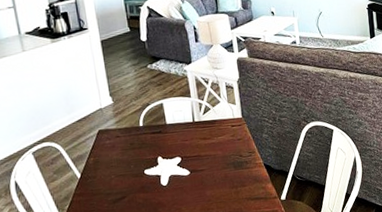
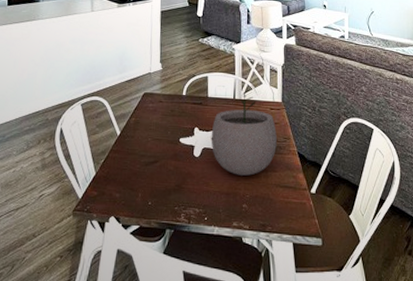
plant pot: none [175,114,243,196] -> present [211,92,277,176]

